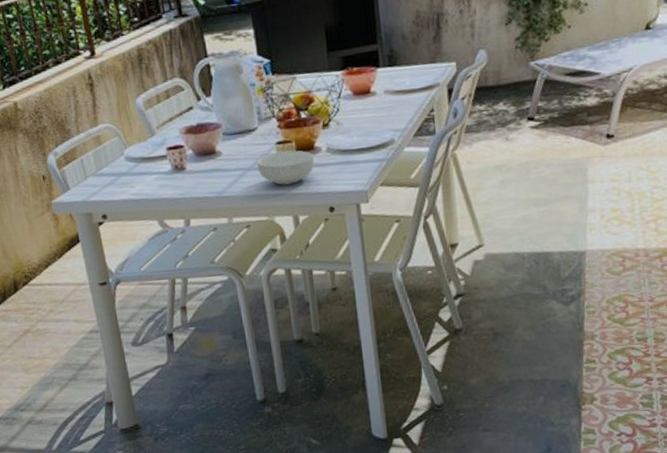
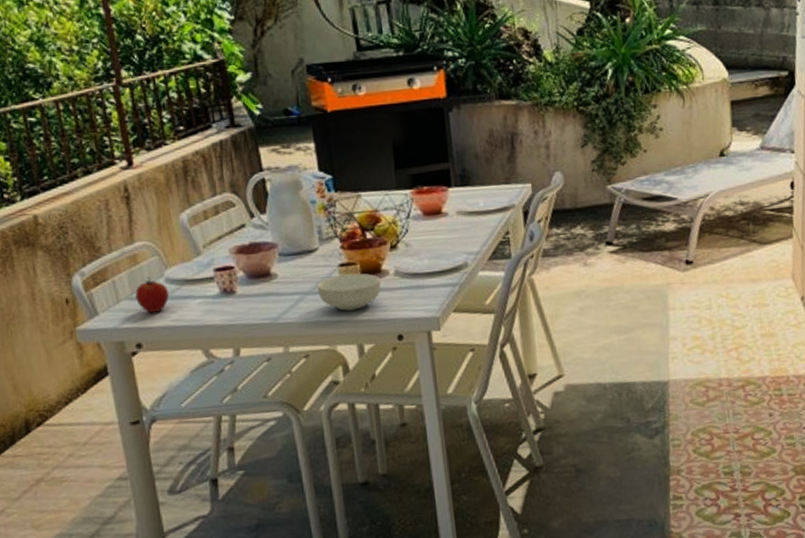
apple: none [100,156,129,188] -> present [135,277,169,314]

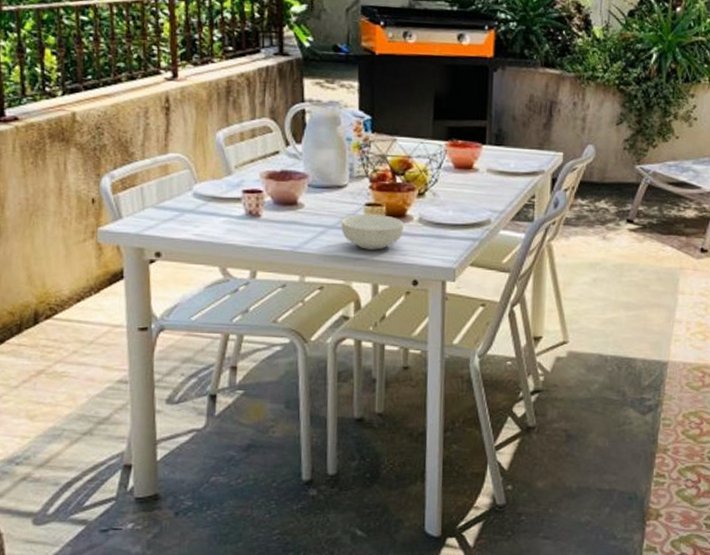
apple: present [135,277,169,314] -> none [161,189,195,225]

